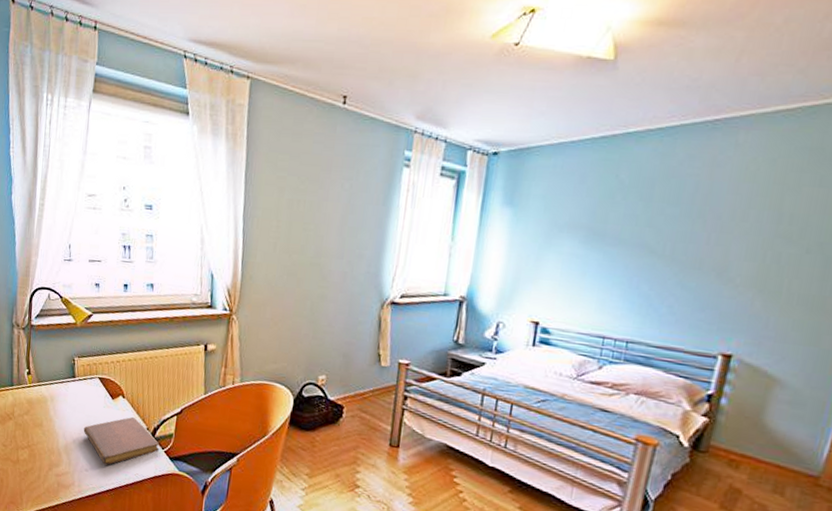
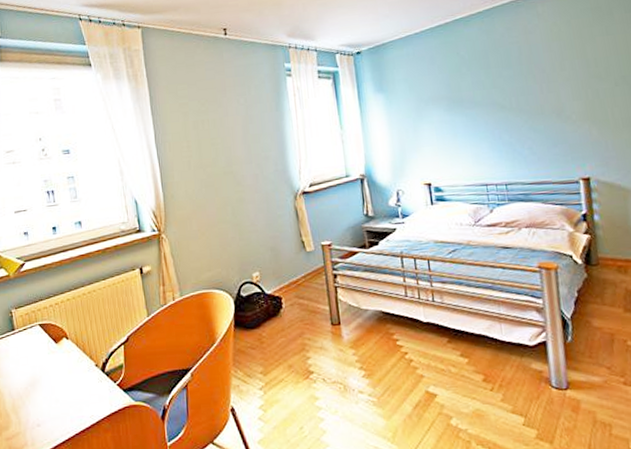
notebook: present [83,417,159,465] -> none [30,357,111,415]

